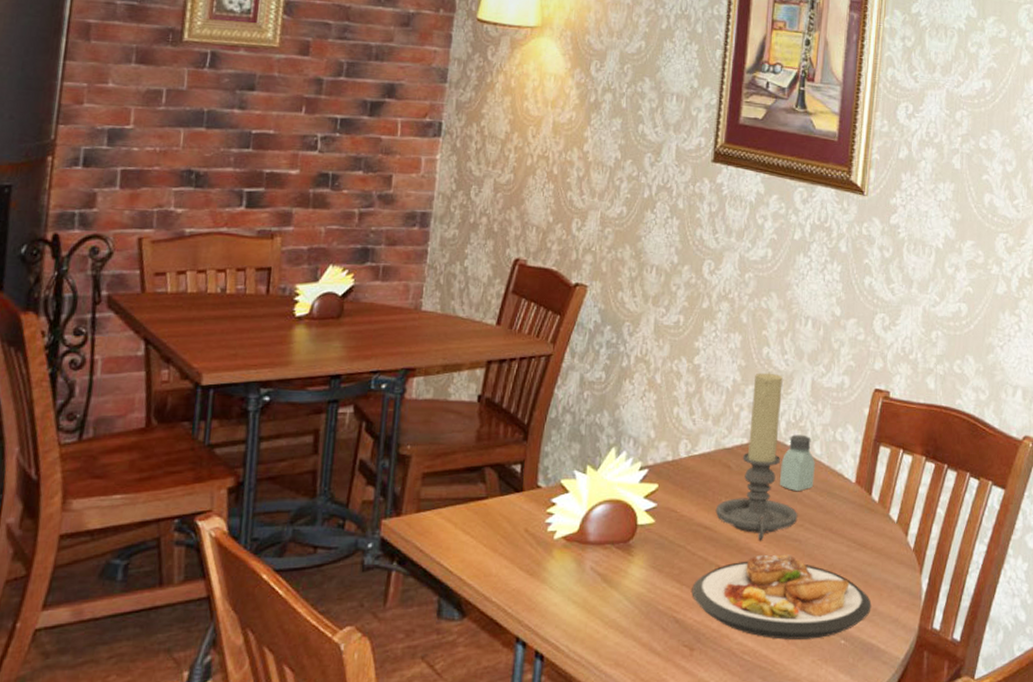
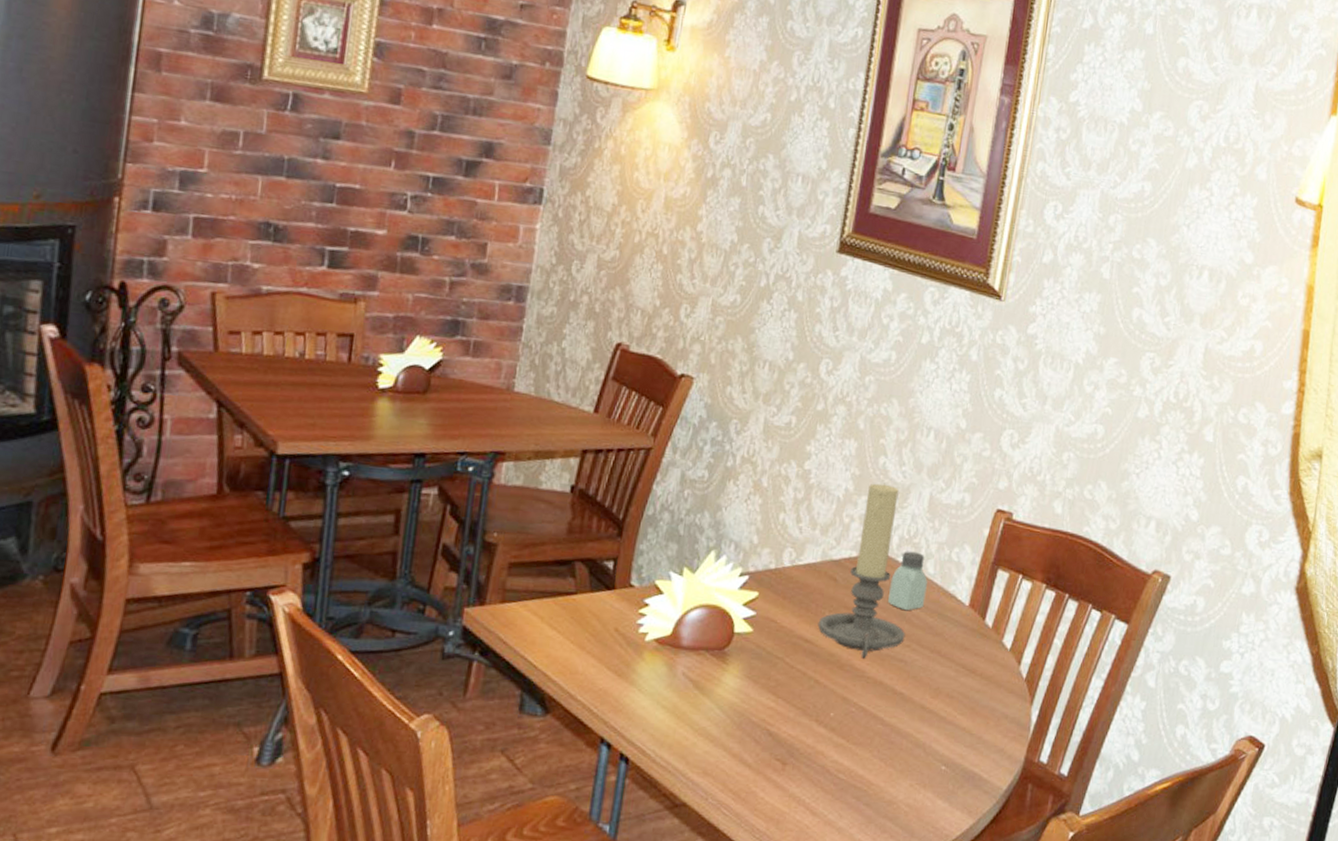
plate: present [691,554,872,640] -> none [787,673,977,763]

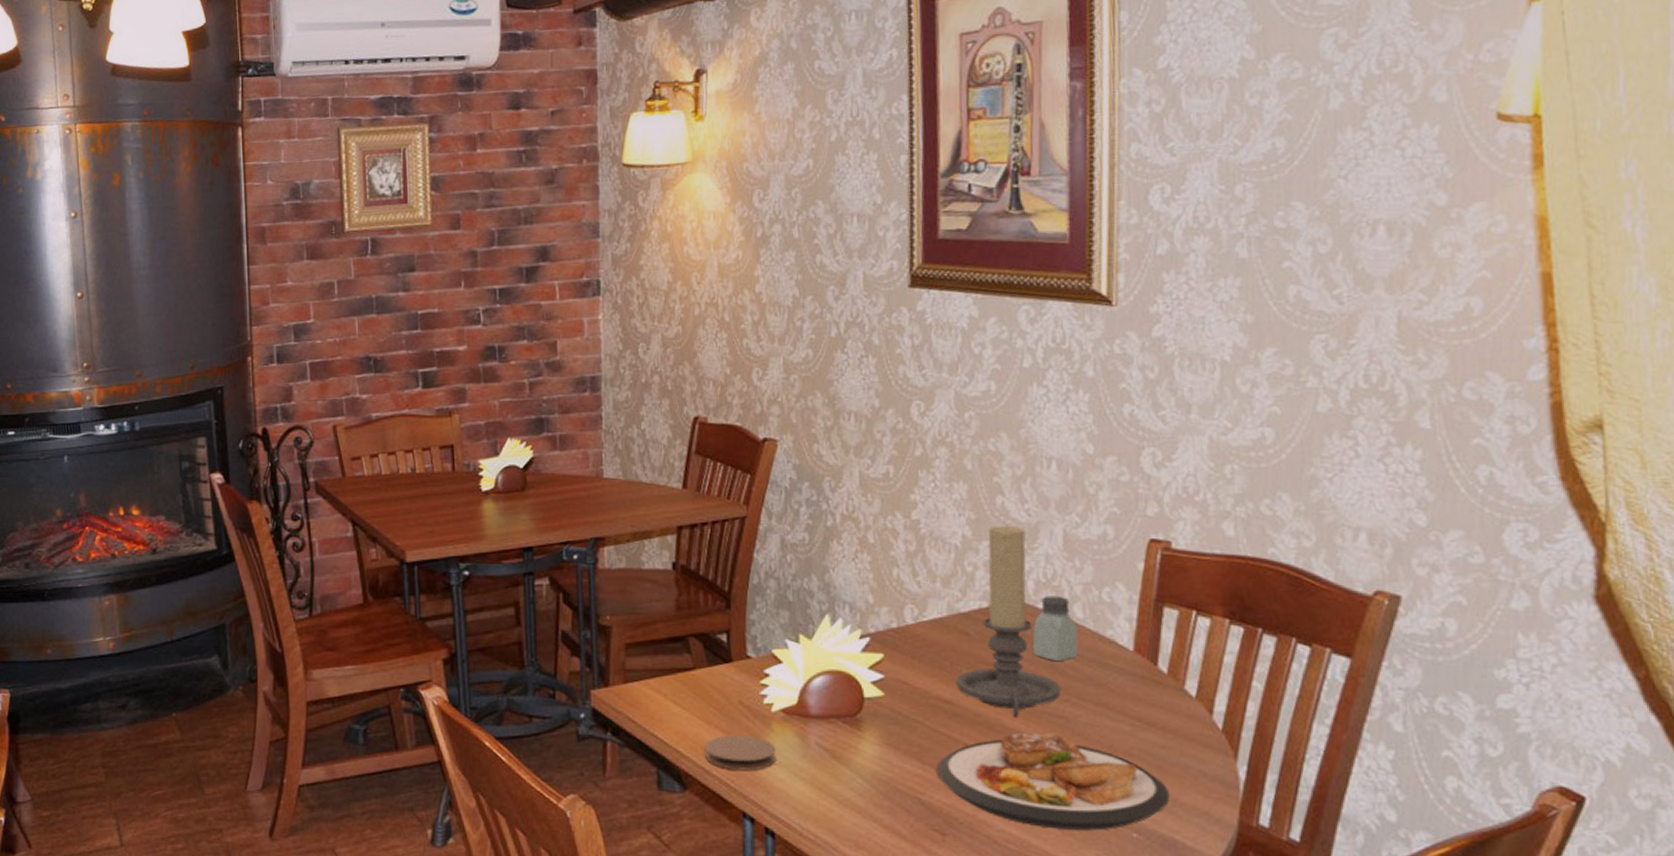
coaster: none [572,661,644,697] -> present [705,735,777,771]
plate: none [787,673,977,763] -> present [936,732,1170,831]

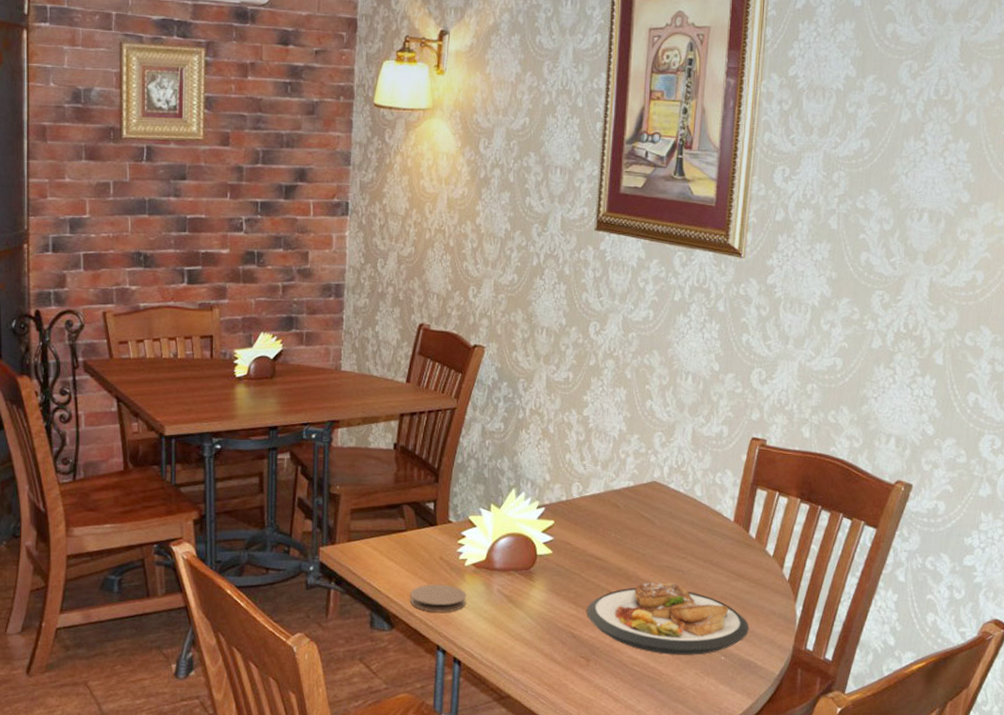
candle holder: present [955,524,1061,717] -> none [606,422,681,571]
saltshaker: present [1033,596,1079,662] -> none [664,478,696,529]

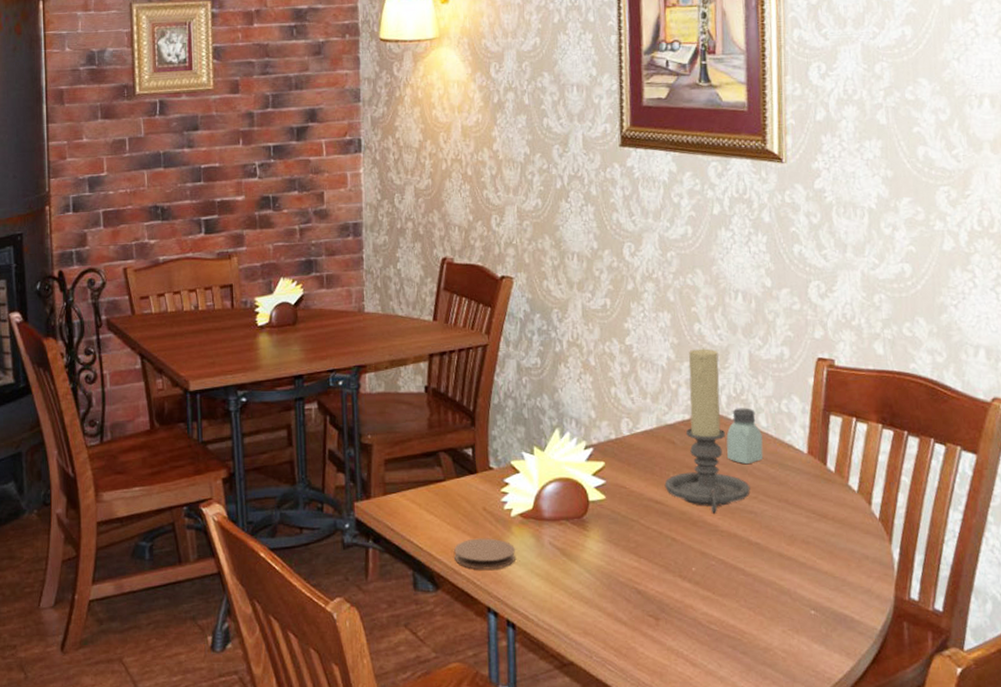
plate: present [586,582,749,655] -> none [650,526,840,610]
candle holder: none [606,422,681,571] -> present [664,347,751,514]
saltshaker: none [664,478,696,529] -> present [726,408,764,465]

